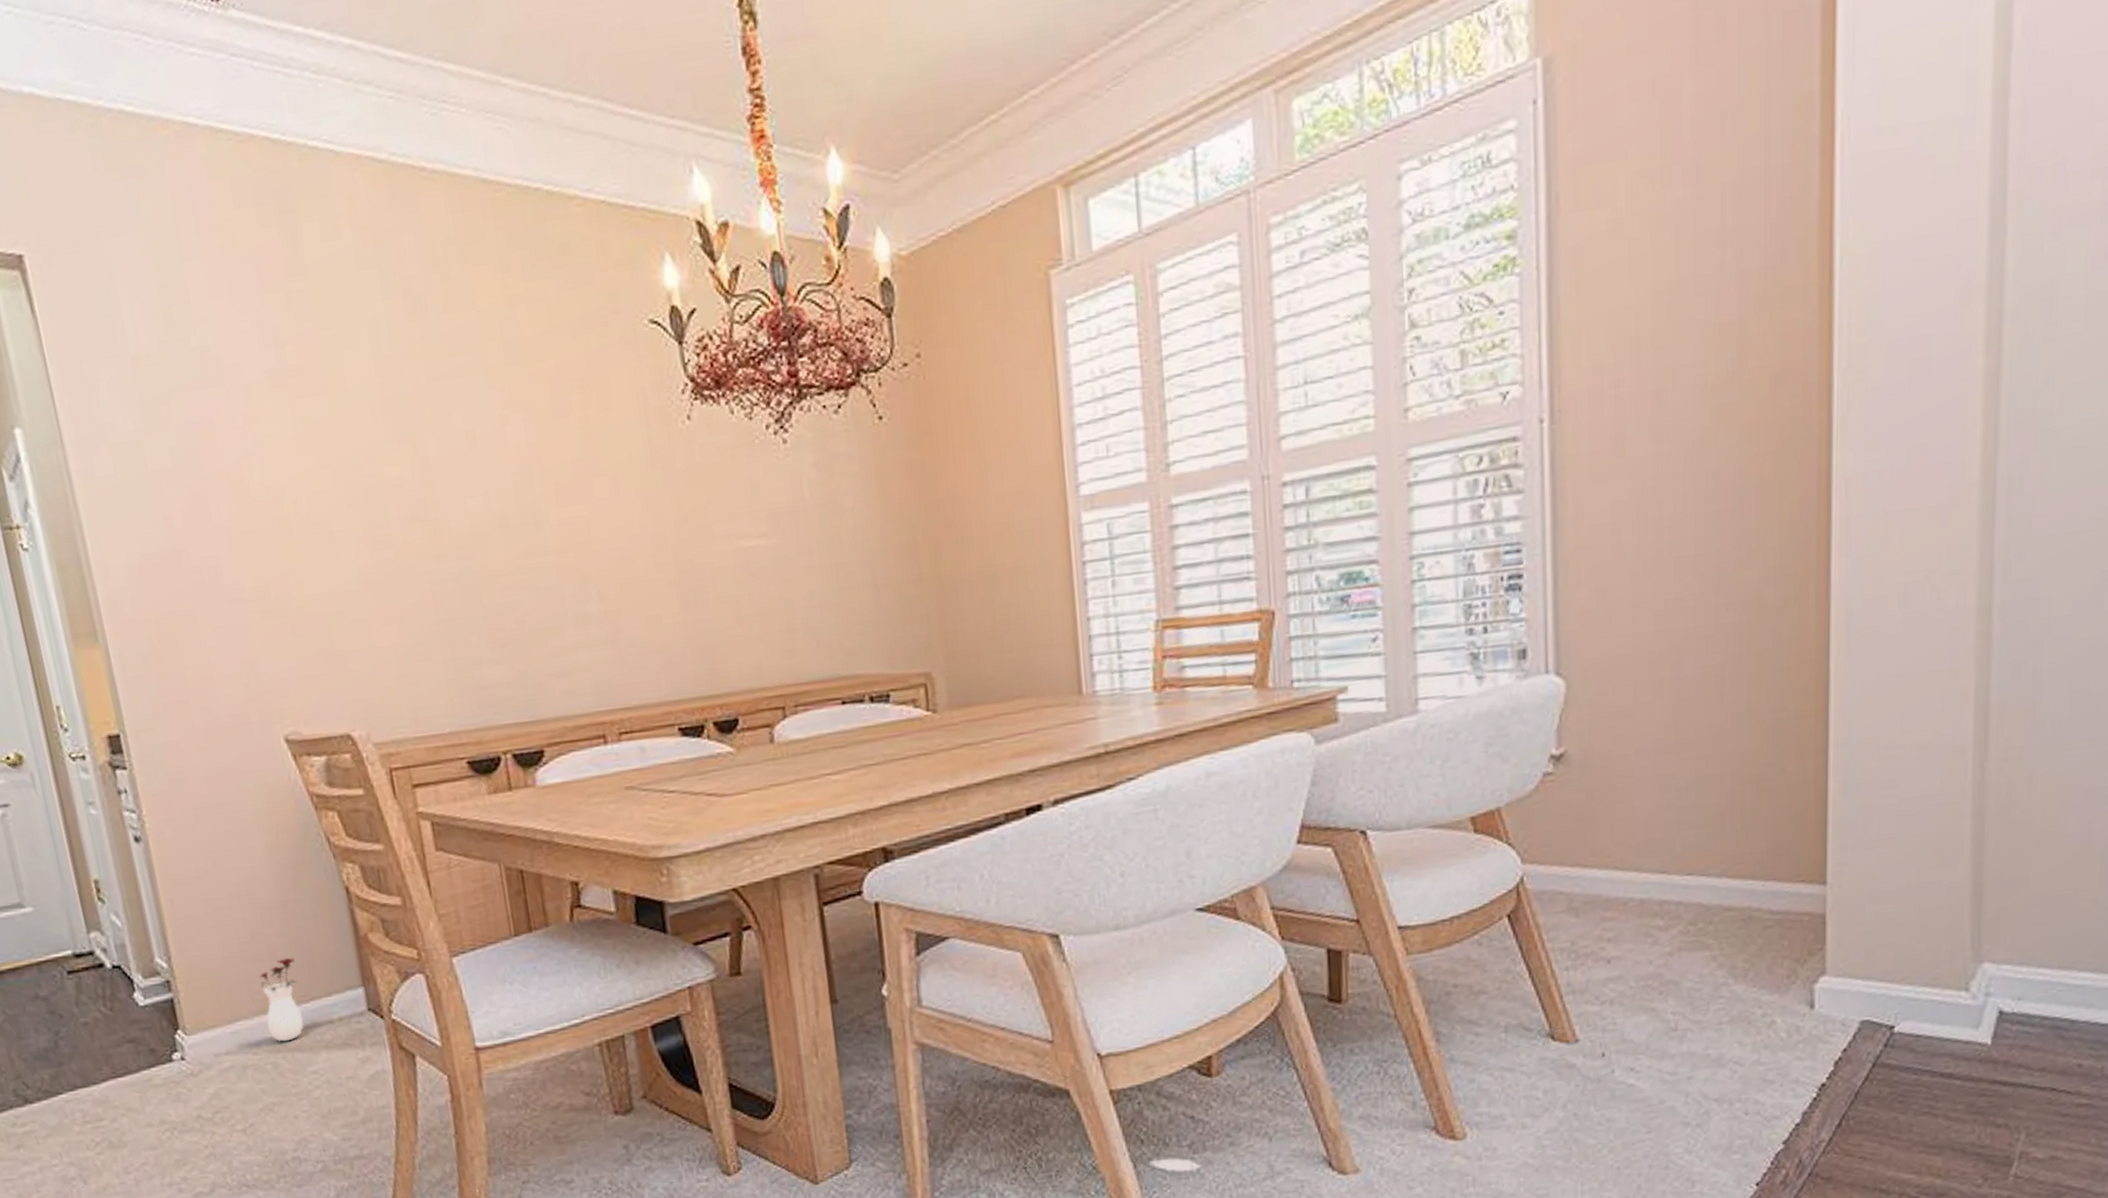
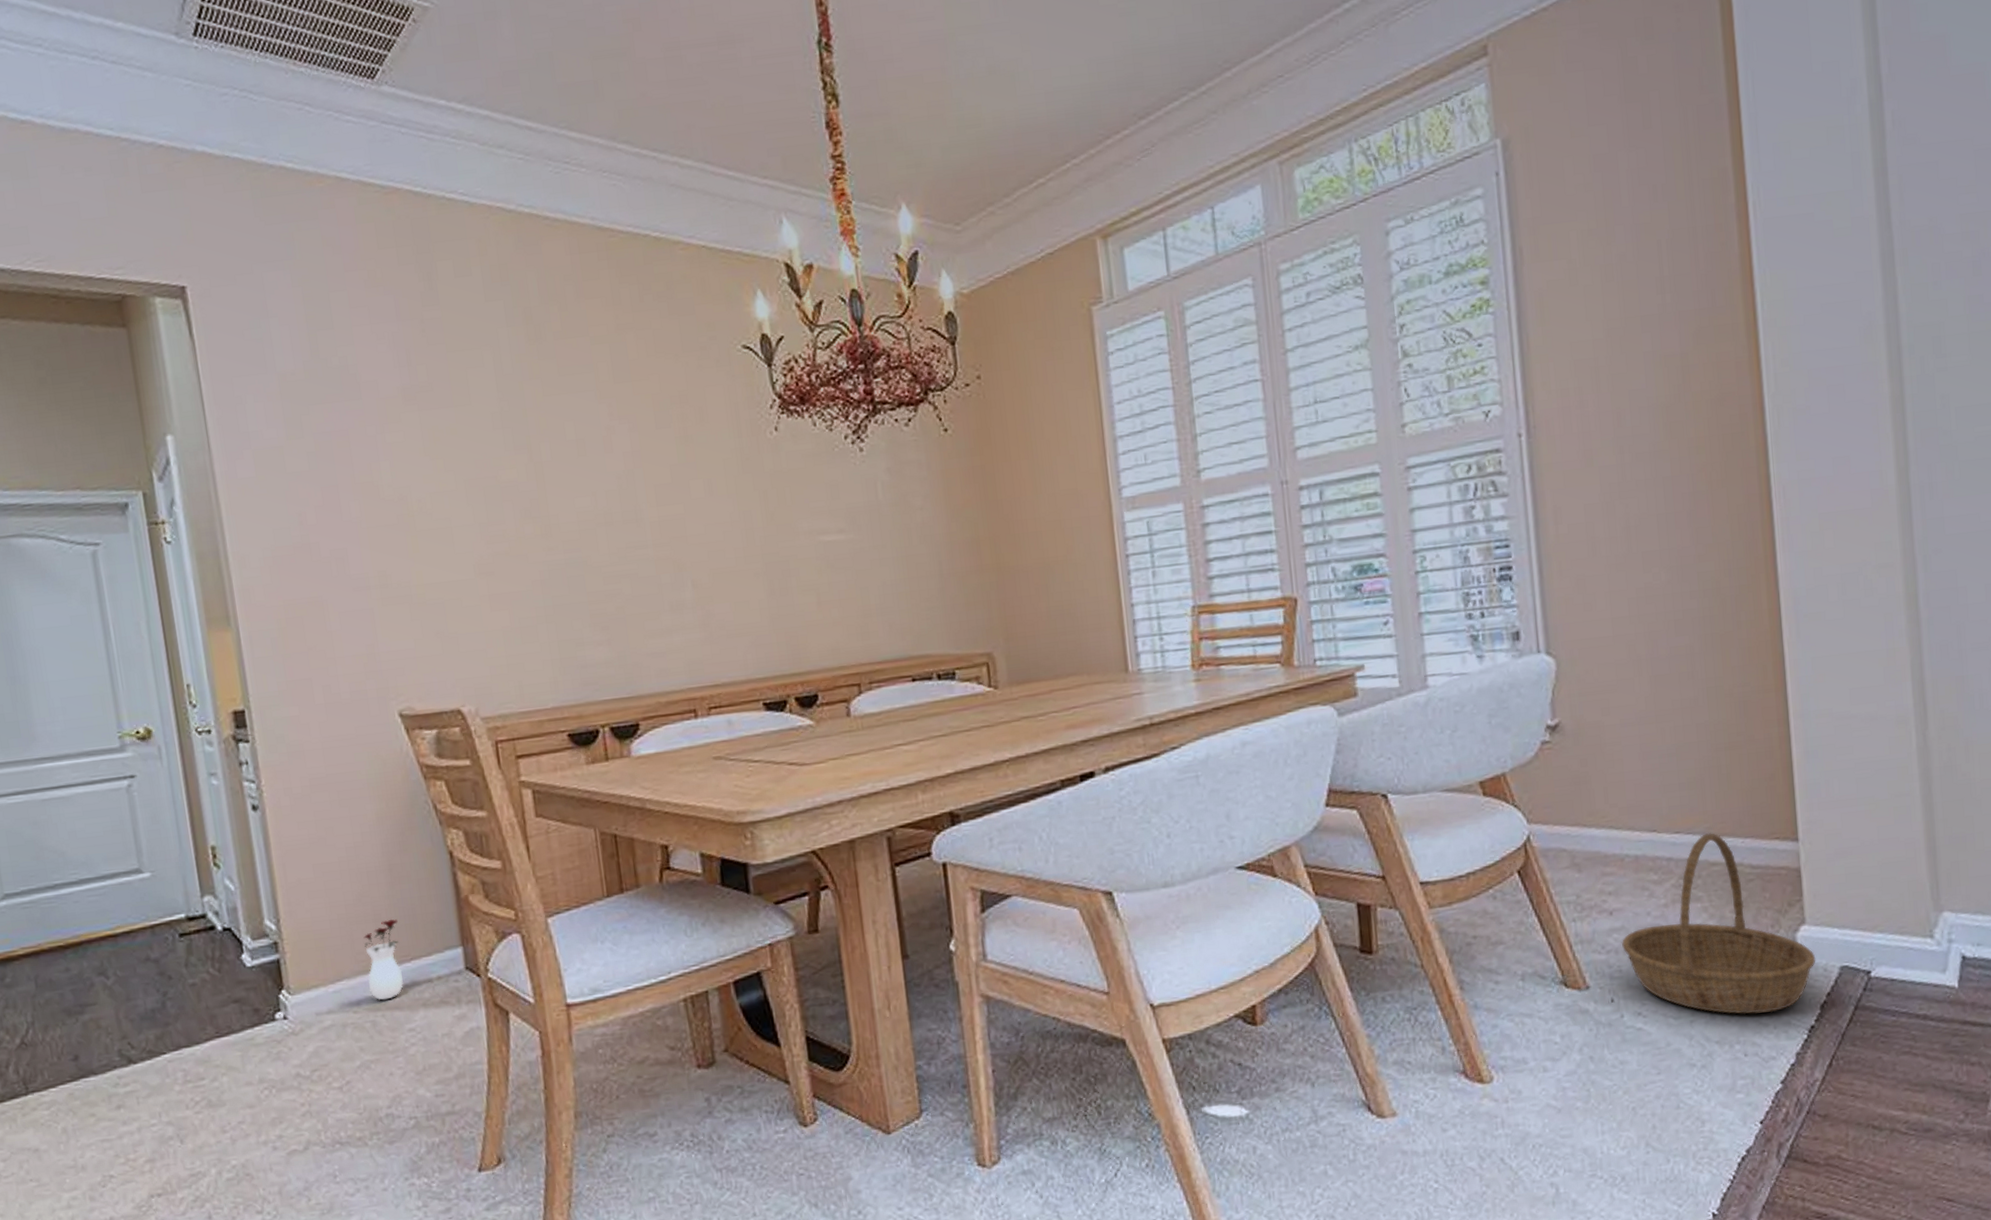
basket: none [1618,874,1834,1071] -> present [1622,832,1816,1015]

